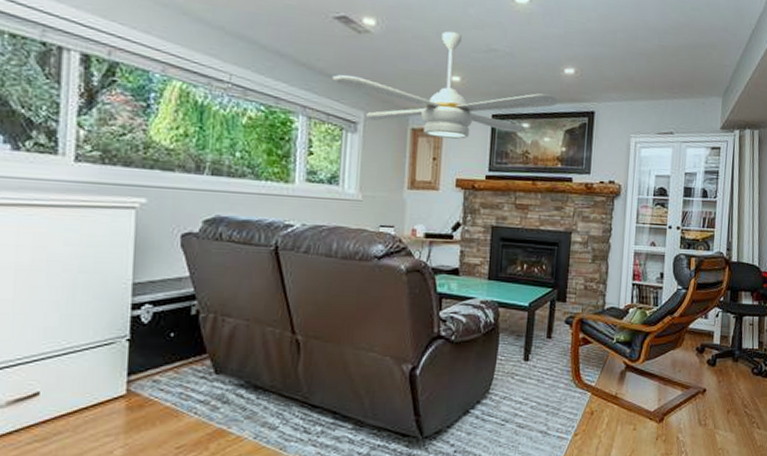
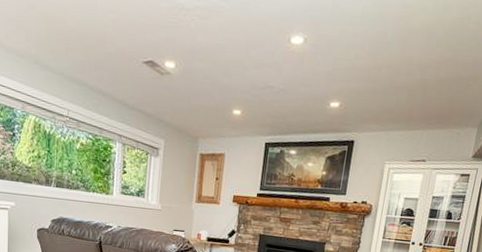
ceiling fan: present [332,31,559,139] -> none [141,71,323,163]

